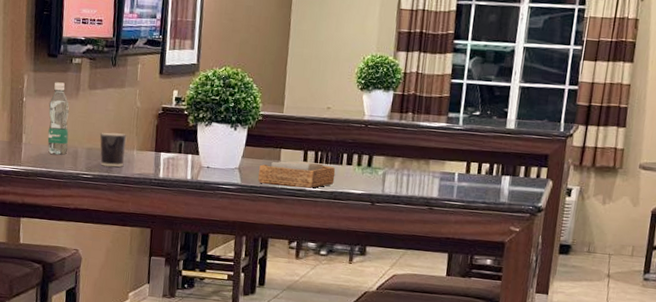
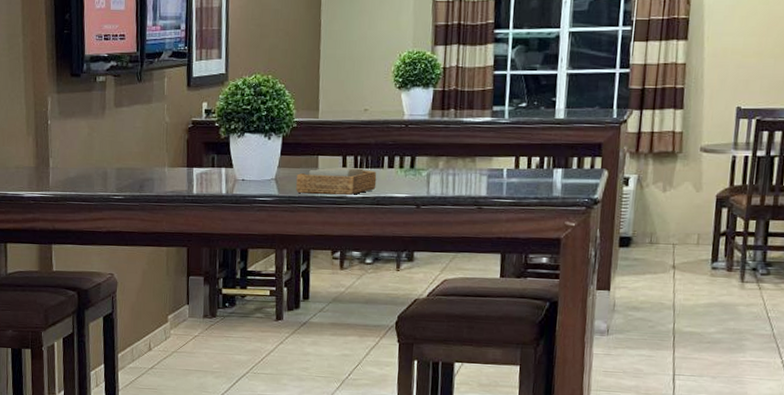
bottle: present [47,82,70,155] -> none [74,102,97,177]
mug: present [99,132,127,168] -> none [128,150,157,186]

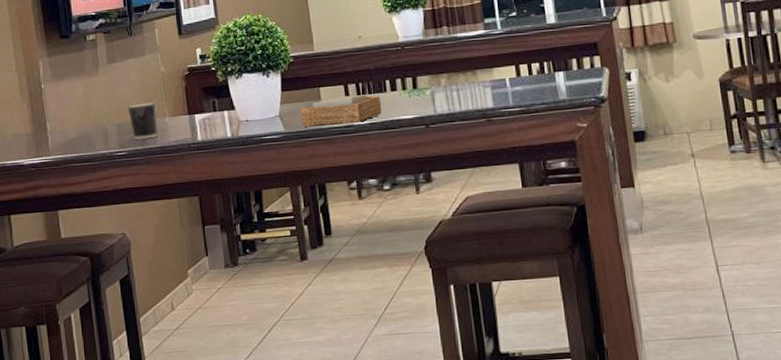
mug: none [128,150,157,186] -> present [127,102,158,140]

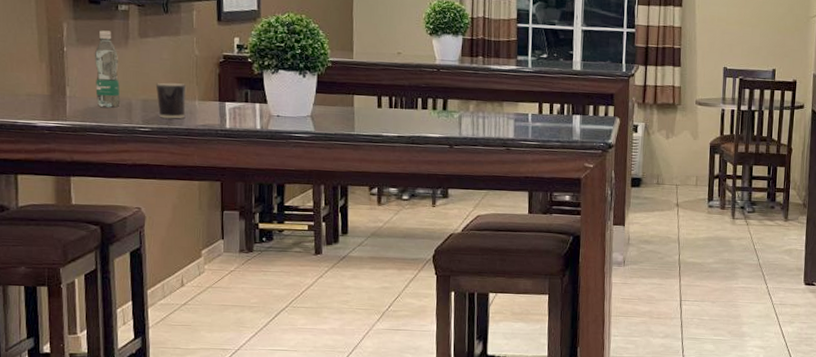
bottle: none [69,62,97,137] -> present [94,30,121,108]
napkin holder: present [301,95,382,127] -> none [332,106,411,134]

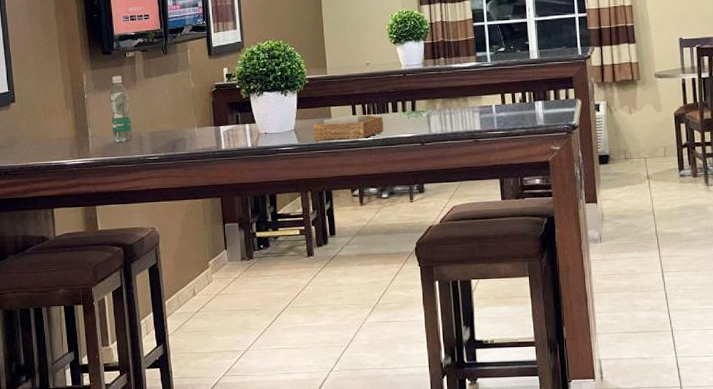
mug: present [155,82,187,119] -> none [160,114,187,147]
napkin holder: none [332,106,411,134] -> present [313,115,384,141]

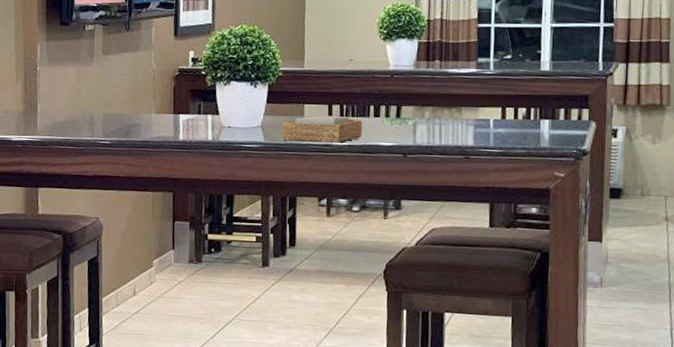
bottle: present [109,76,133,142] -> none [62,49,85,122]

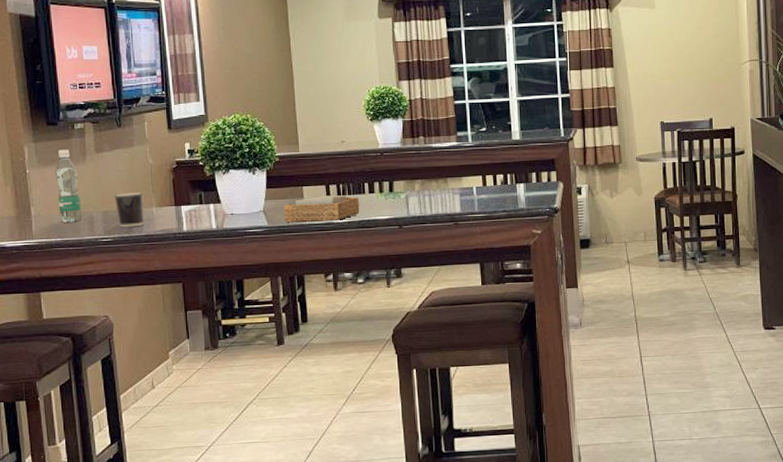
bottle: none [62,49,85,122] -> present [54,149,83,223]
mug: none [116,97,144,132] -> present [114,192,144,228]

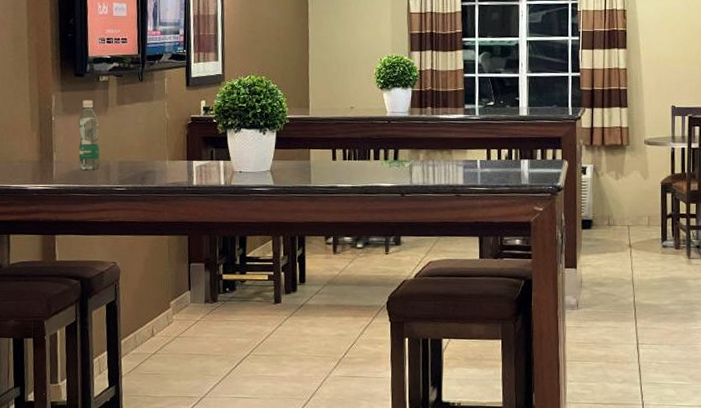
mug: present [114,192,144,228] -> none [131,145,158,179]
napkin holder: present [284,195,360,223] -> none [290,159,364,186]

